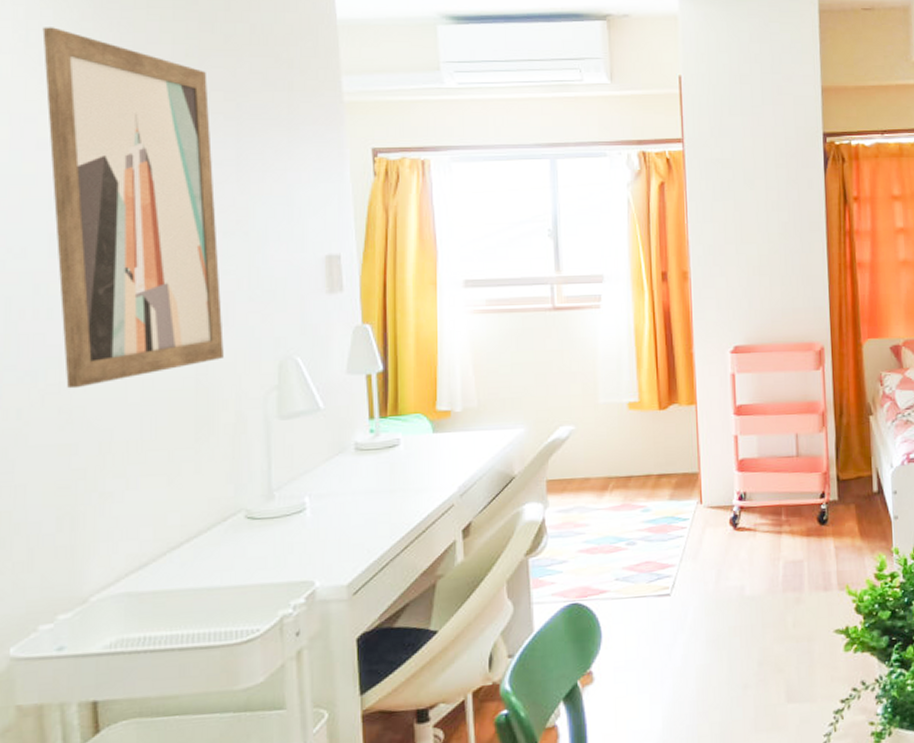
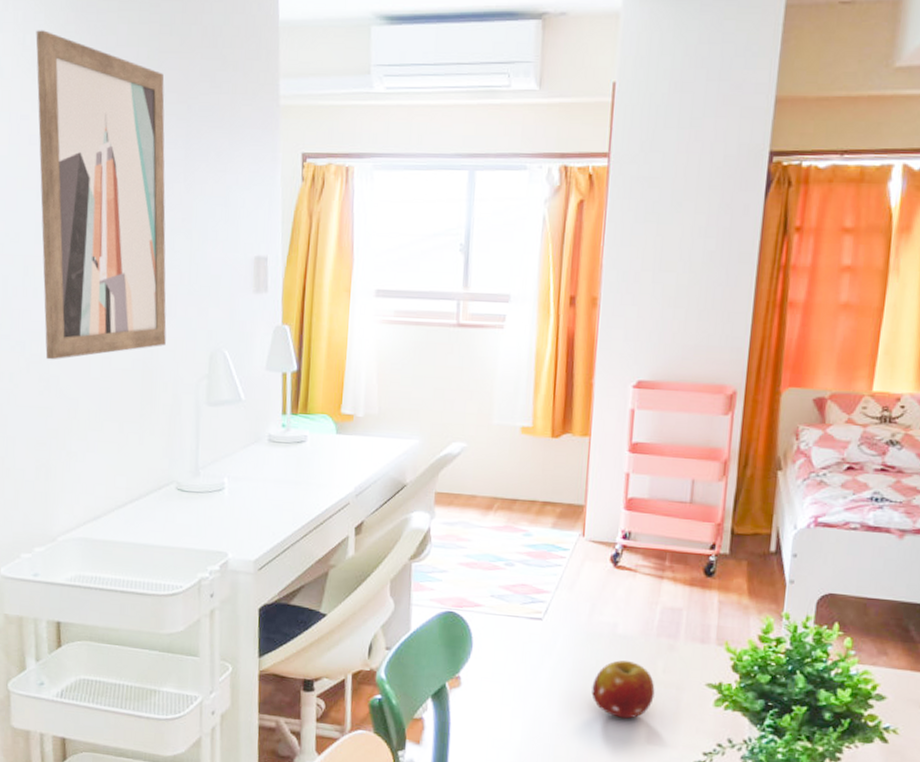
fruit: none [727,621,788,682] -> present [591,660,655,719]

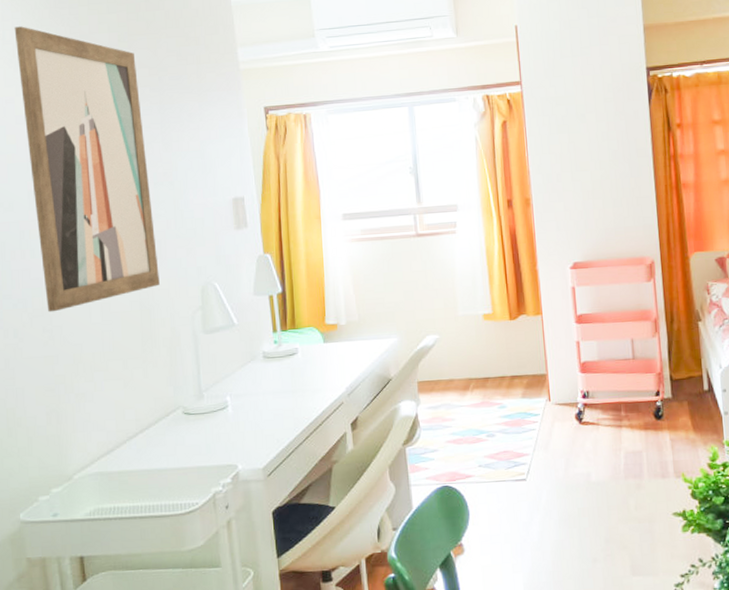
fruit: present [591,660,655,719] -> none [578,504,632,557]

